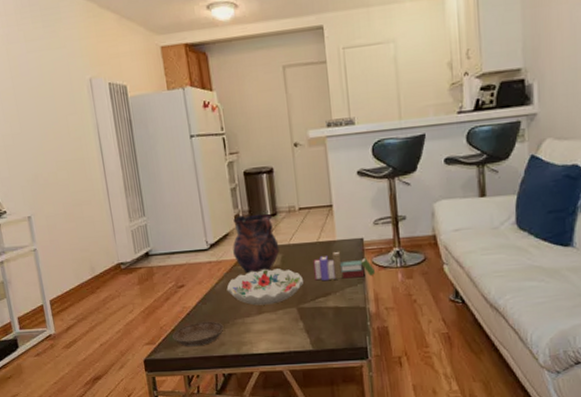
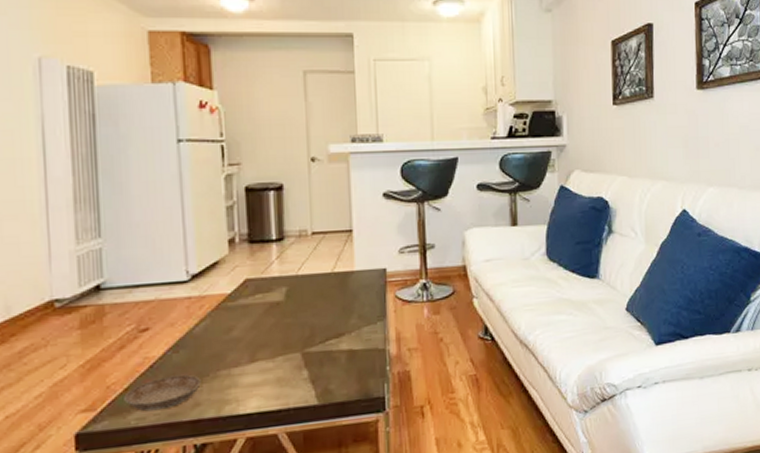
decorative bowl: present [226,268,303,306] -> none [209,305,311,352]
vase: present [233,214,280,274] -> none [223,238,284,312]
book: present [313,251,376,281] -> none [325,283,399,319]

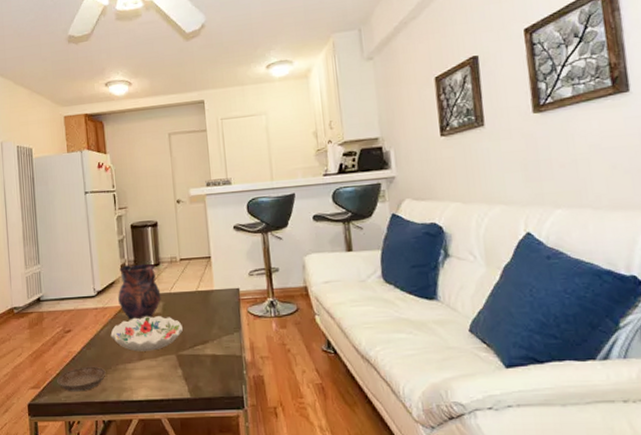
decorative bowl: none [209,305,311,352] -> present [110,315,183,352]
vase: none [223,238,284,312] -> present [118,264,161,320]

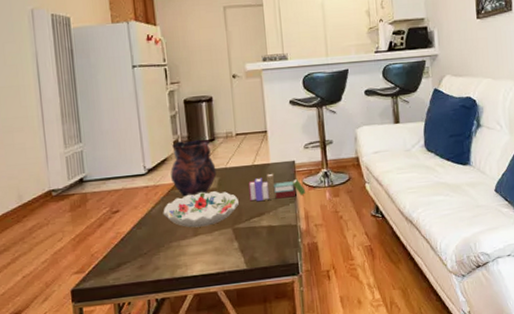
saucer: present [57,366,106,392] -> none [104,245,159,274]
book: none [192,300,251,328] -> present [248,173,306,202]

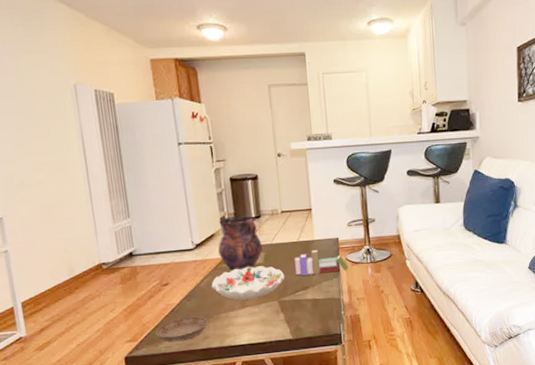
saucer: none [104,245,159,274] -> present [155,316,208,342]

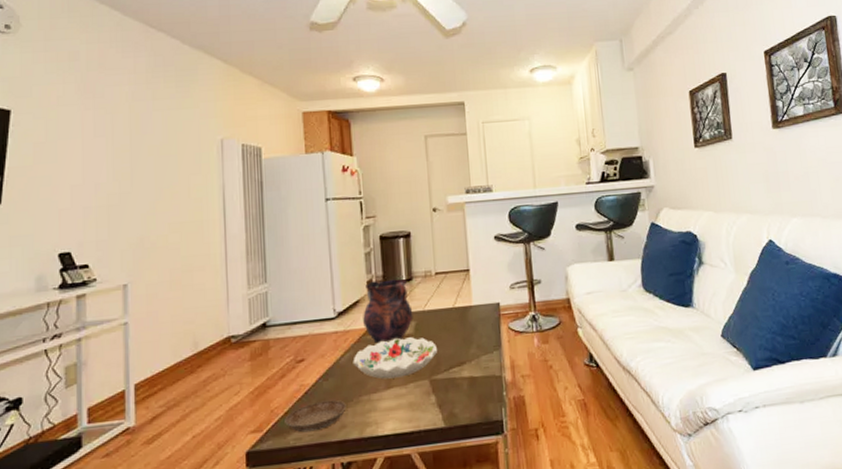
book: present [293,249,349,276] -> none [448,316,512,349]

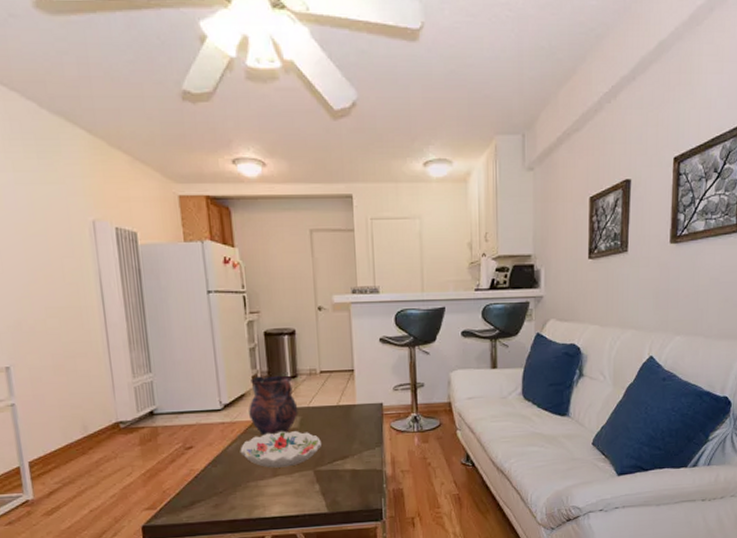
saucer: present [285,399,346,433] -> none [177,484,235,512]

